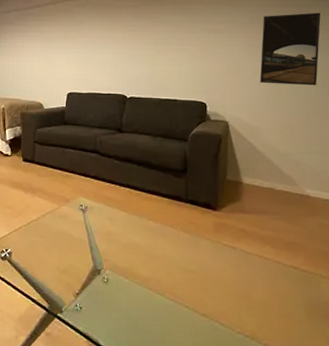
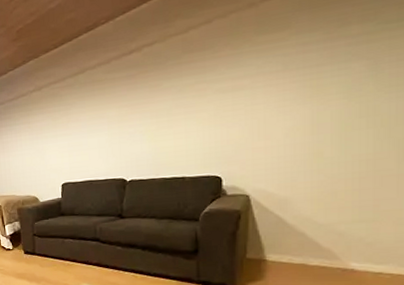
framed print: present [259,12,321,86] -> none [293,38,391,145]

